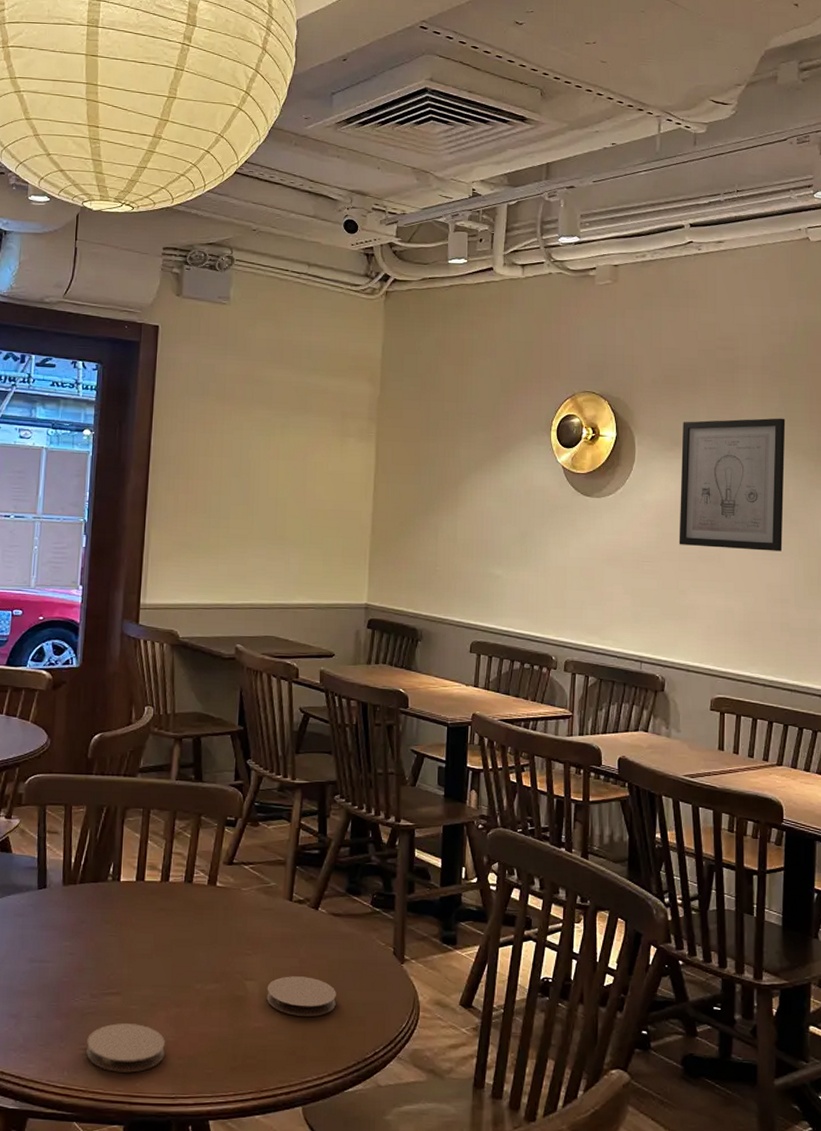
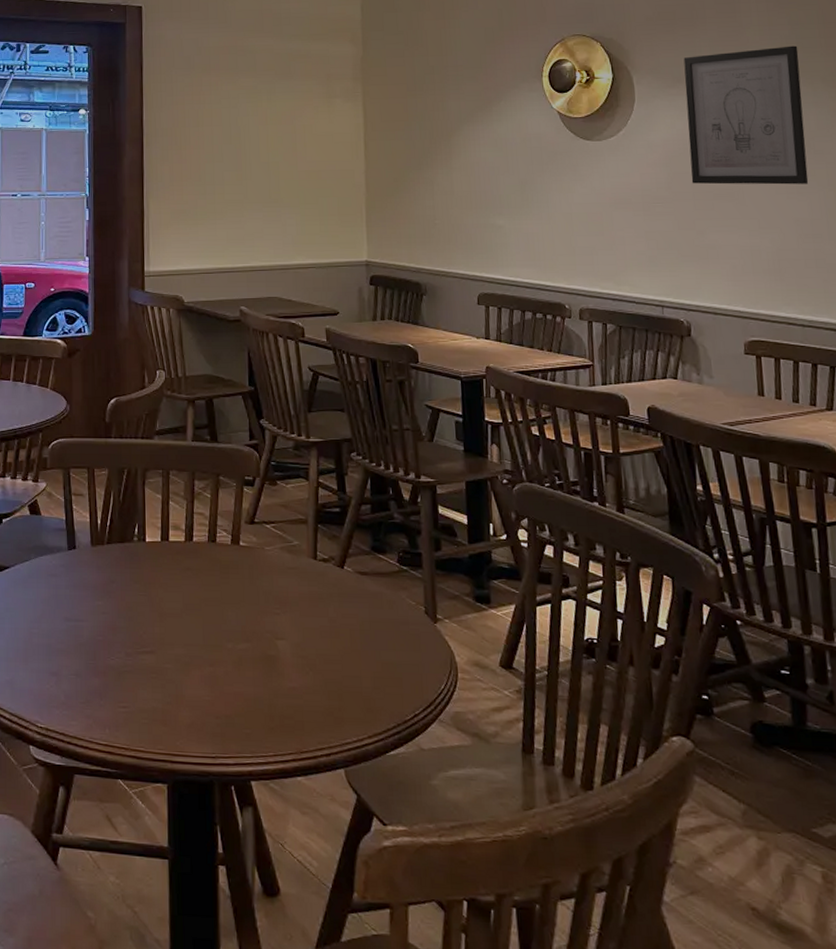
coaster: present [86,1023,165,1073] -> none [125,682,202,731]
coaster: present [266,976,336,1017] -> none [298,635,370,677]

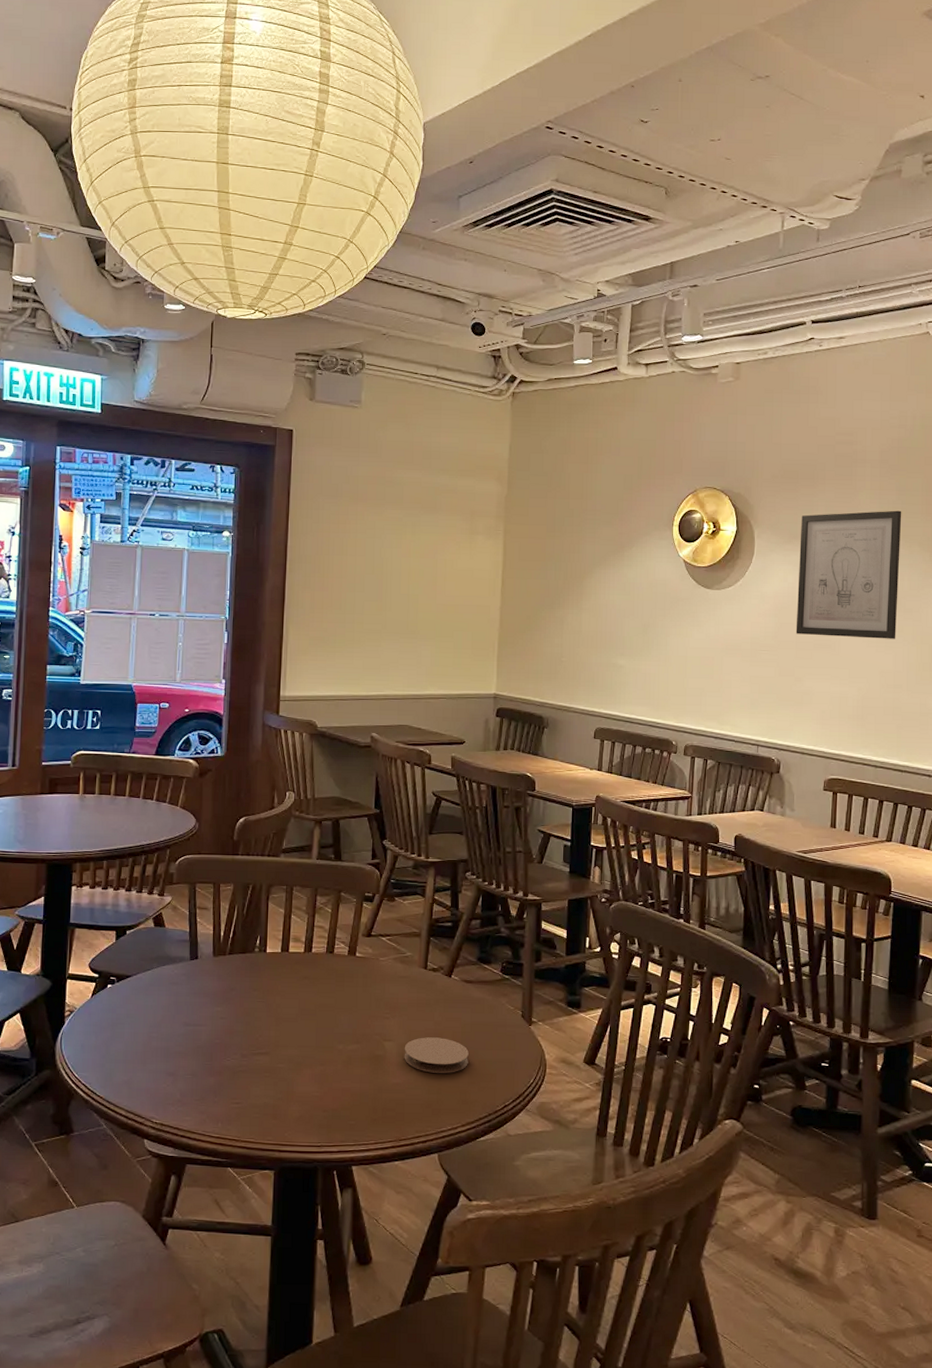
coaster: none [298,635,370,677] -> present [404,1037,469,1073]

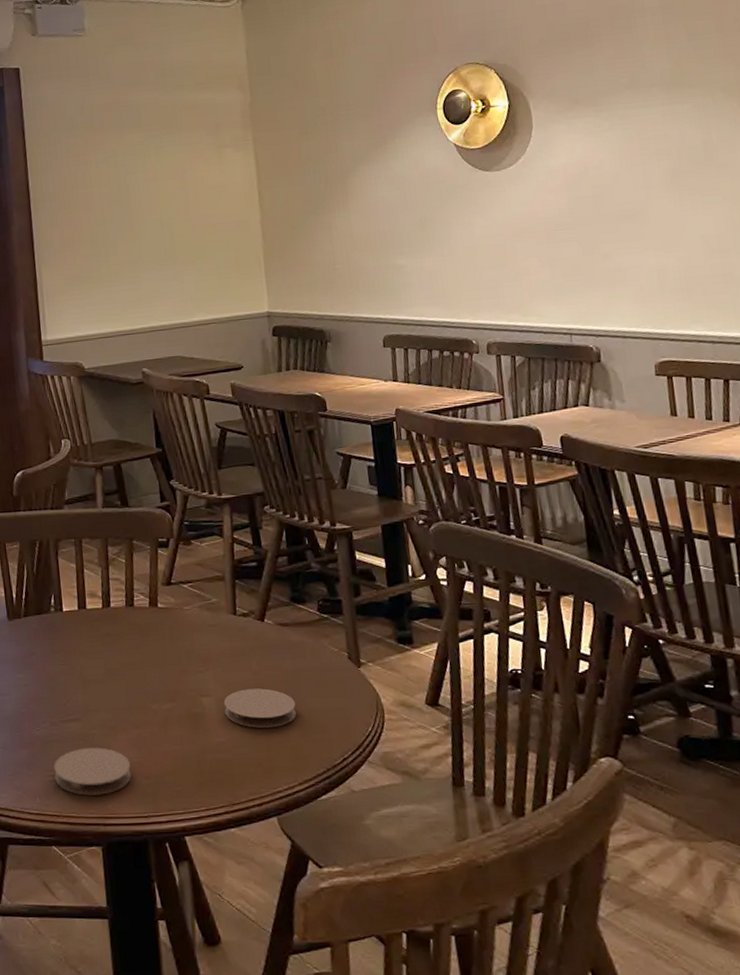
coaster: none [238,1080,311,1124] -> present [54,747,132,796]
wall art: present [795,510,902,639] -> none [580,57,713,207]

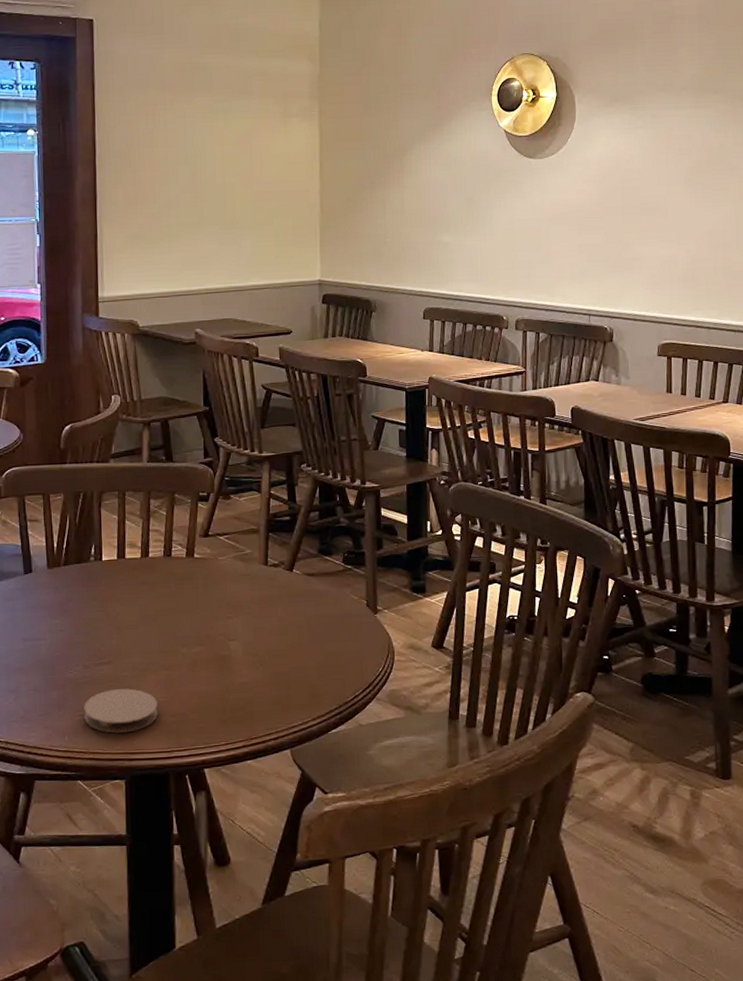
coaster: present [223,688,297,728] -> none [249,633,315,669]

